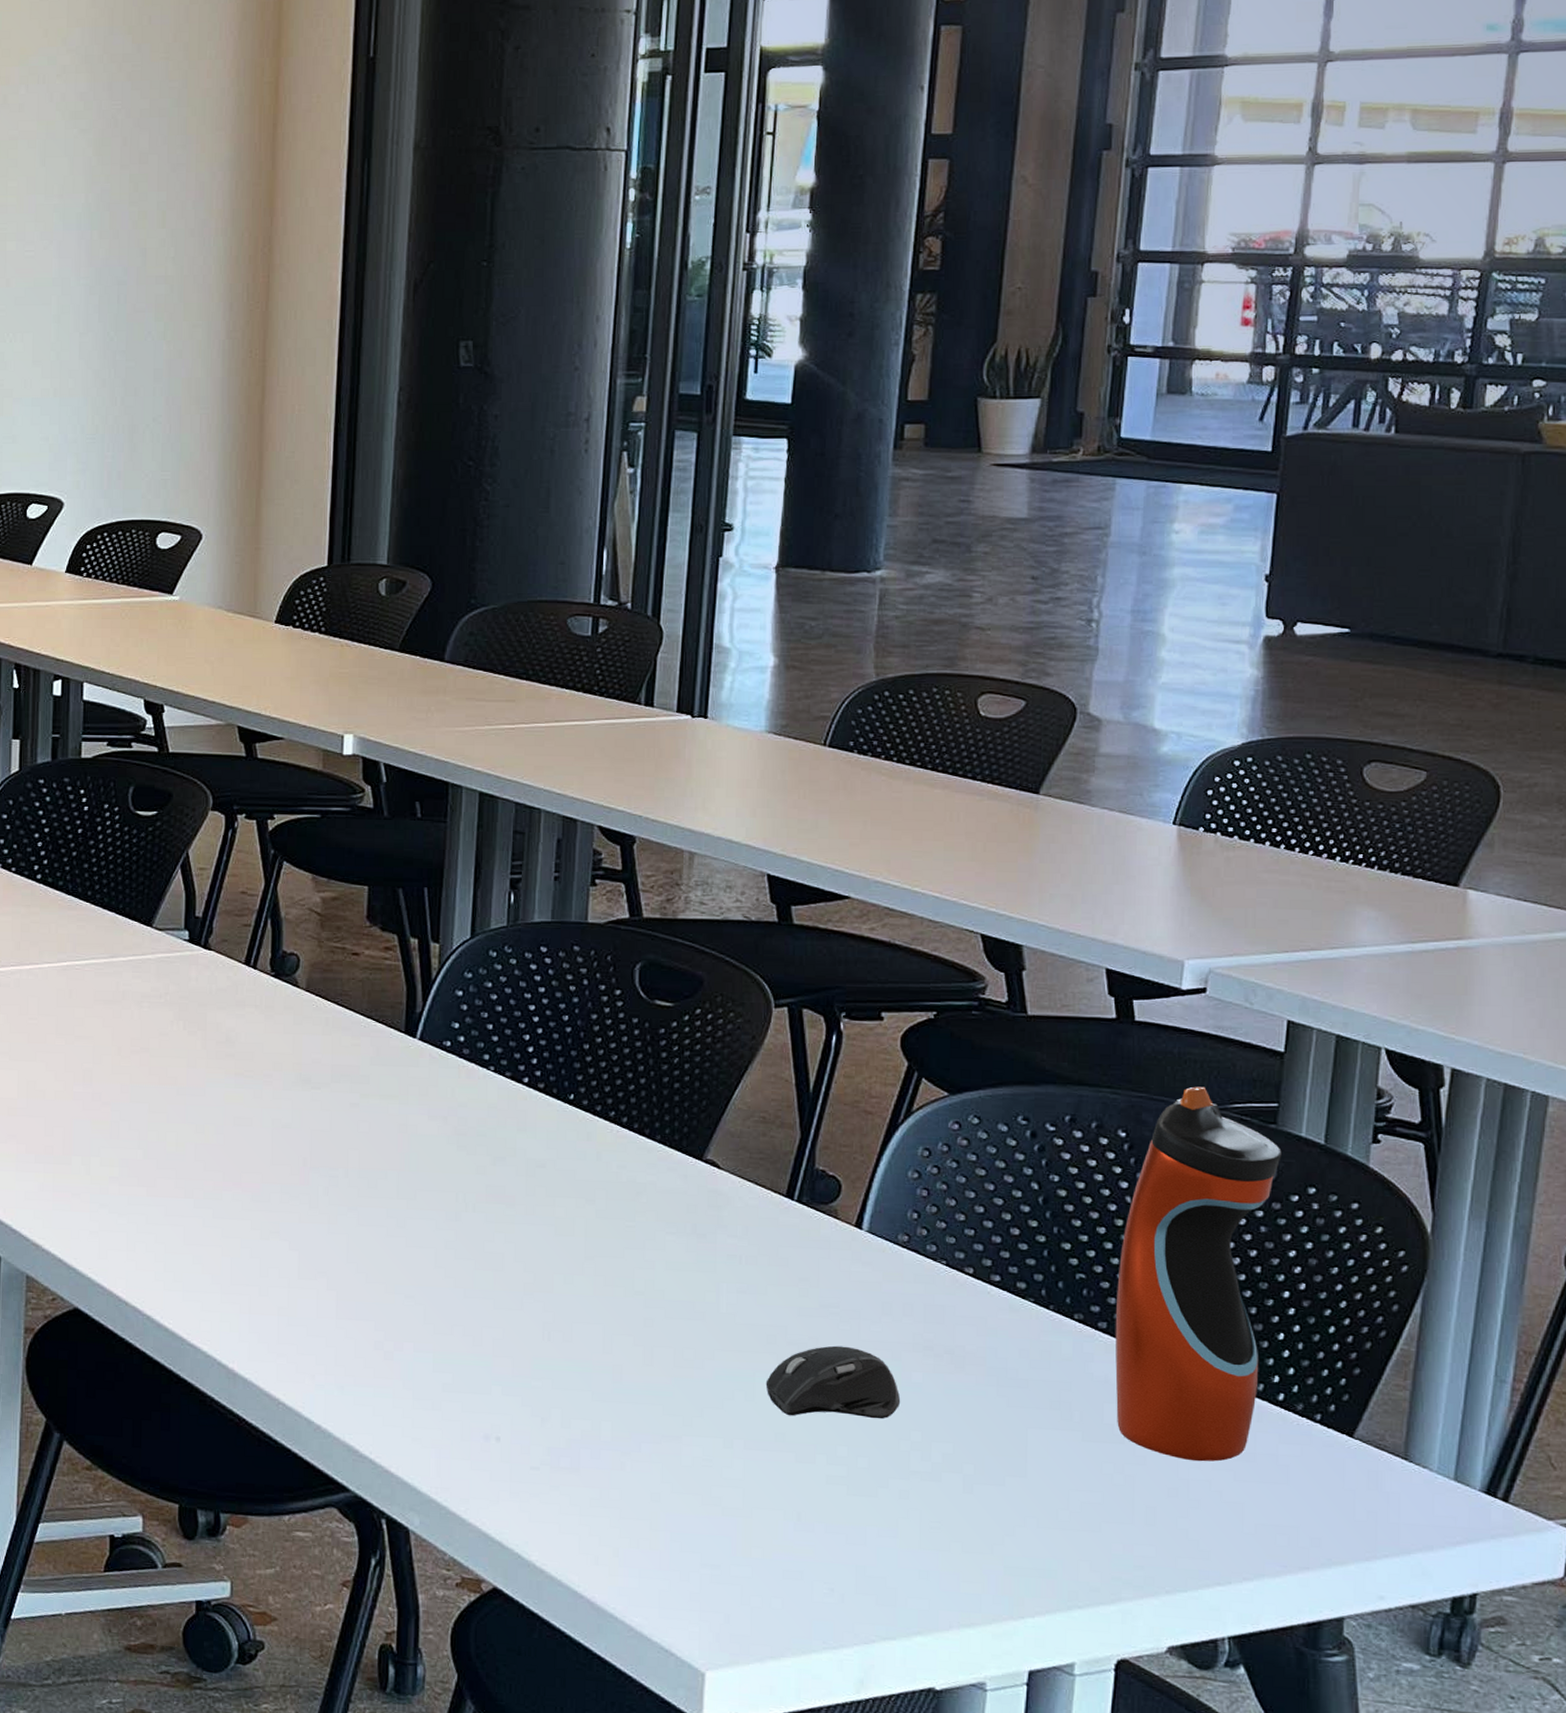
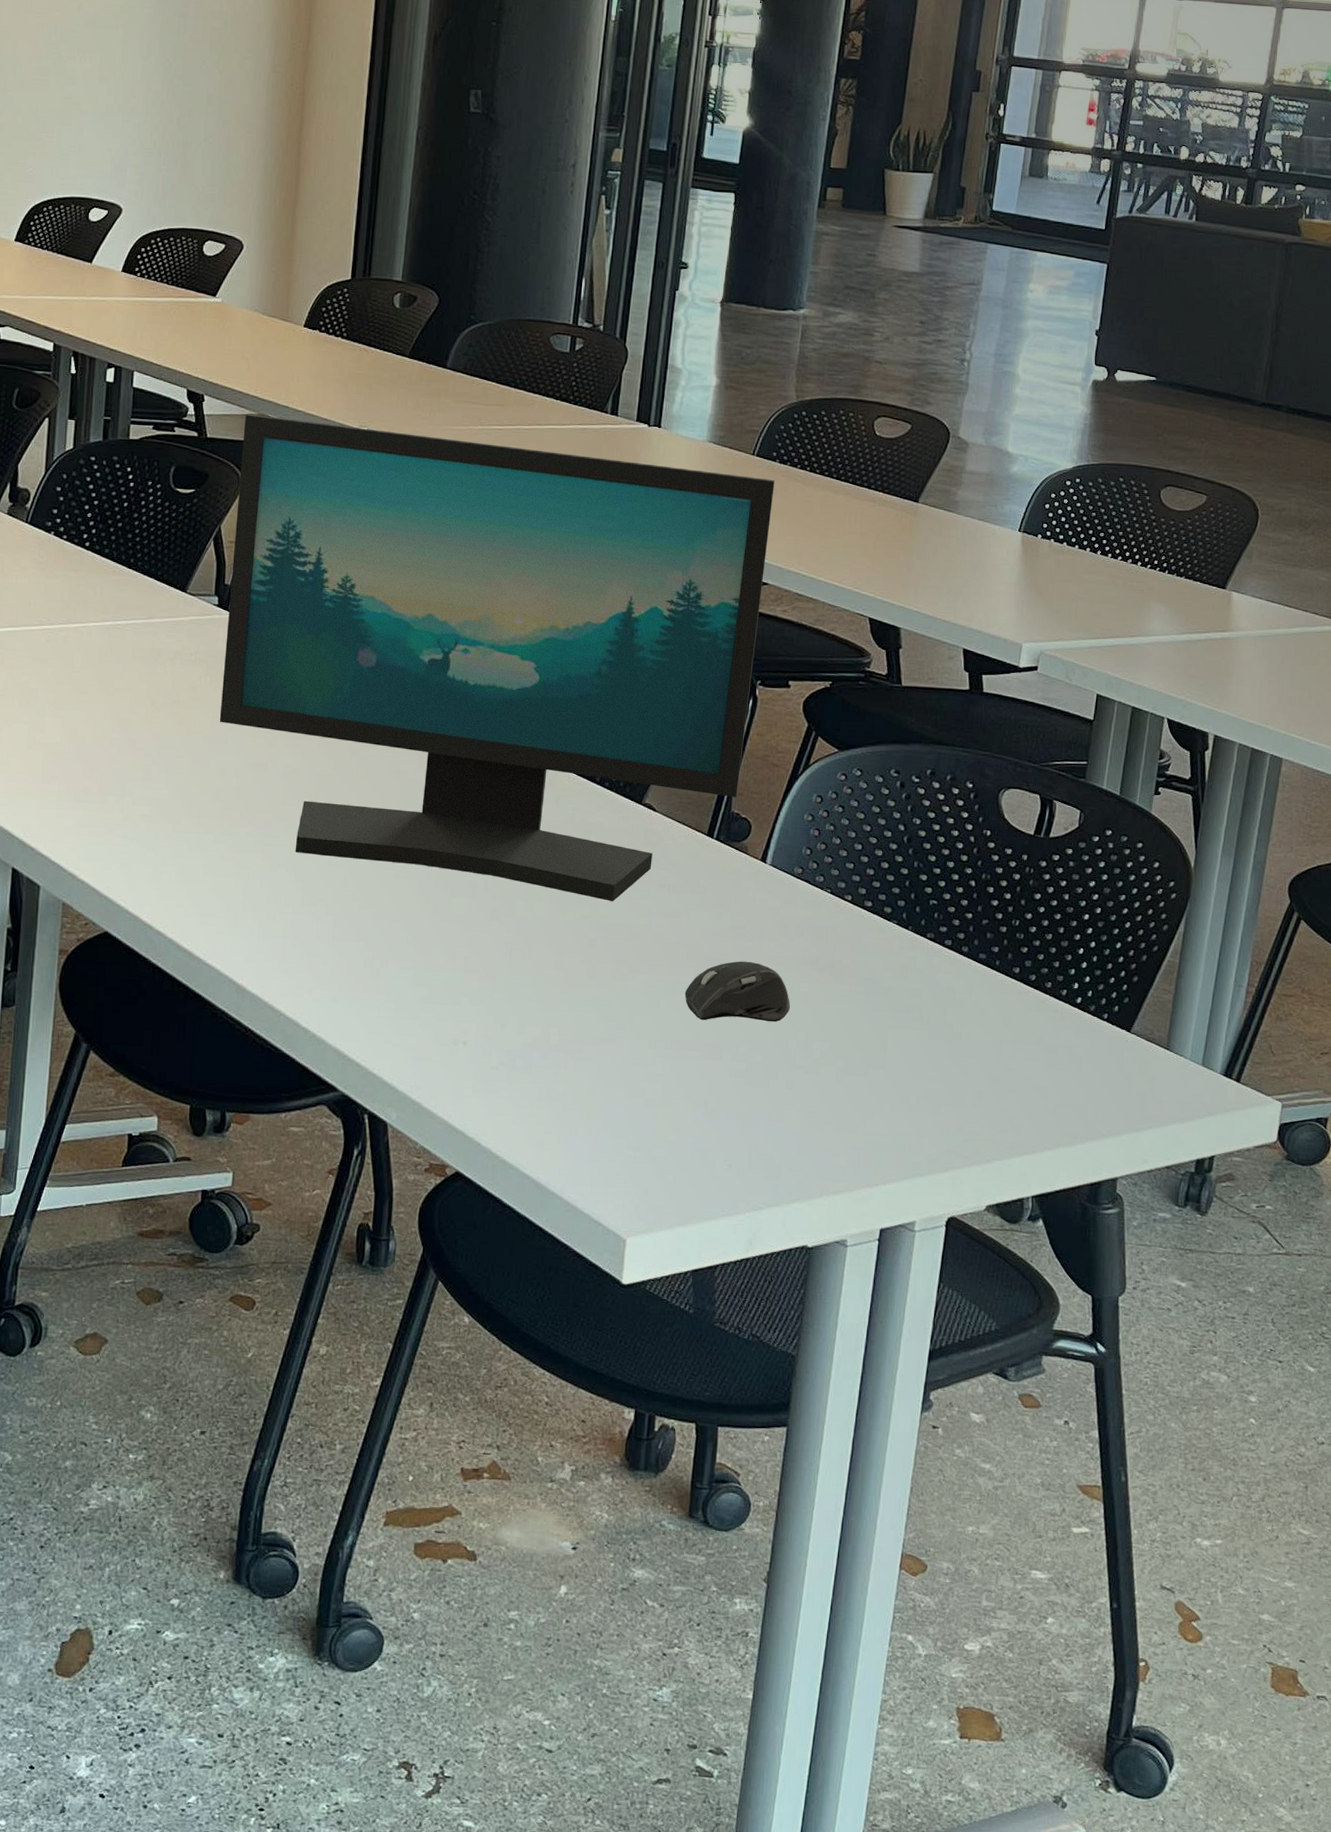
computer monitor: none [195,724,853,1275] -> present [219,414,775,901]
water bottle: present [1115,1086,1282,1462] -> none [955,747,1088,1054]

